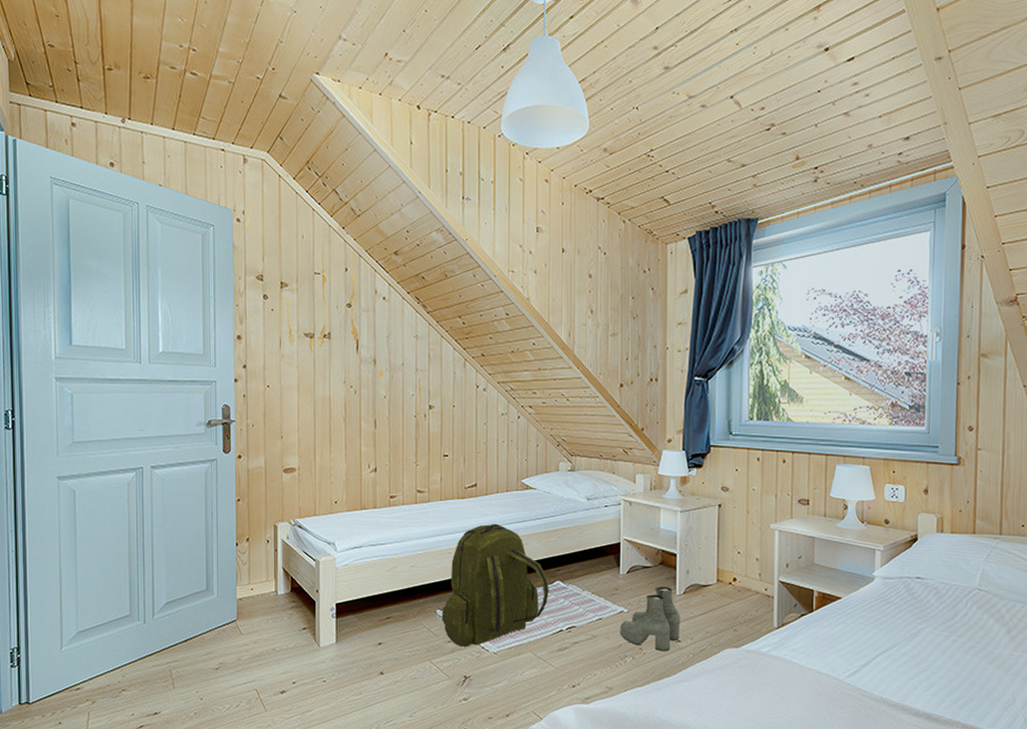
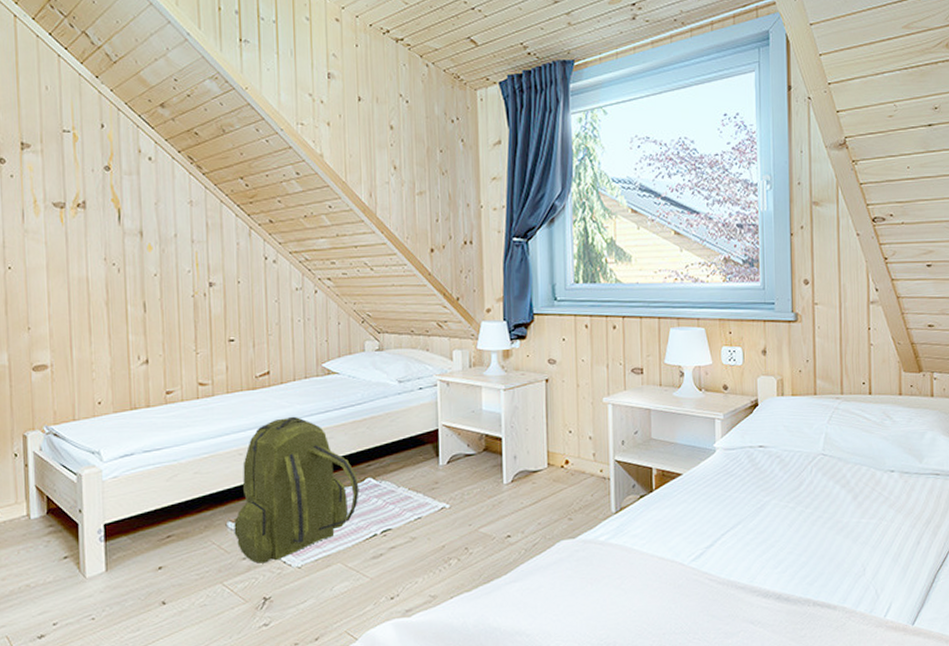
boots: present [620,586,681,652] -> none [442,475,510,550]

